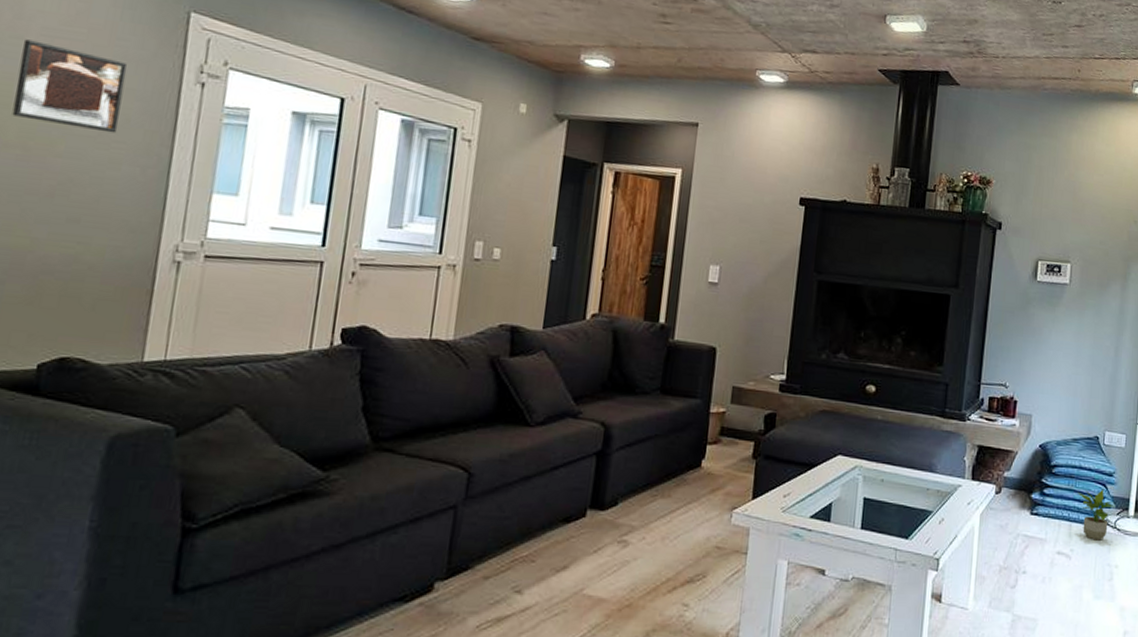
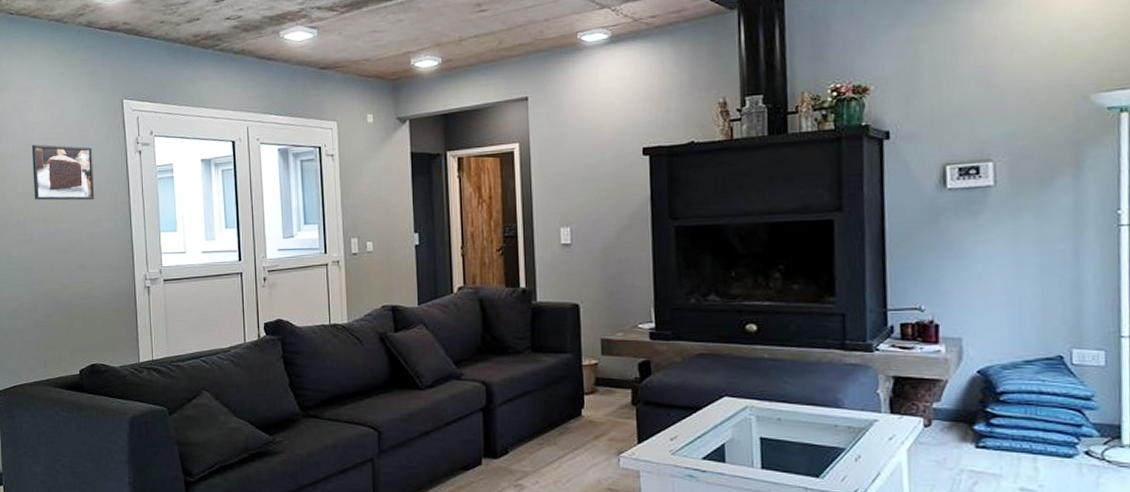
potted plant: present [1077,488,1116,541] -> none [1040,415,1100,475]

